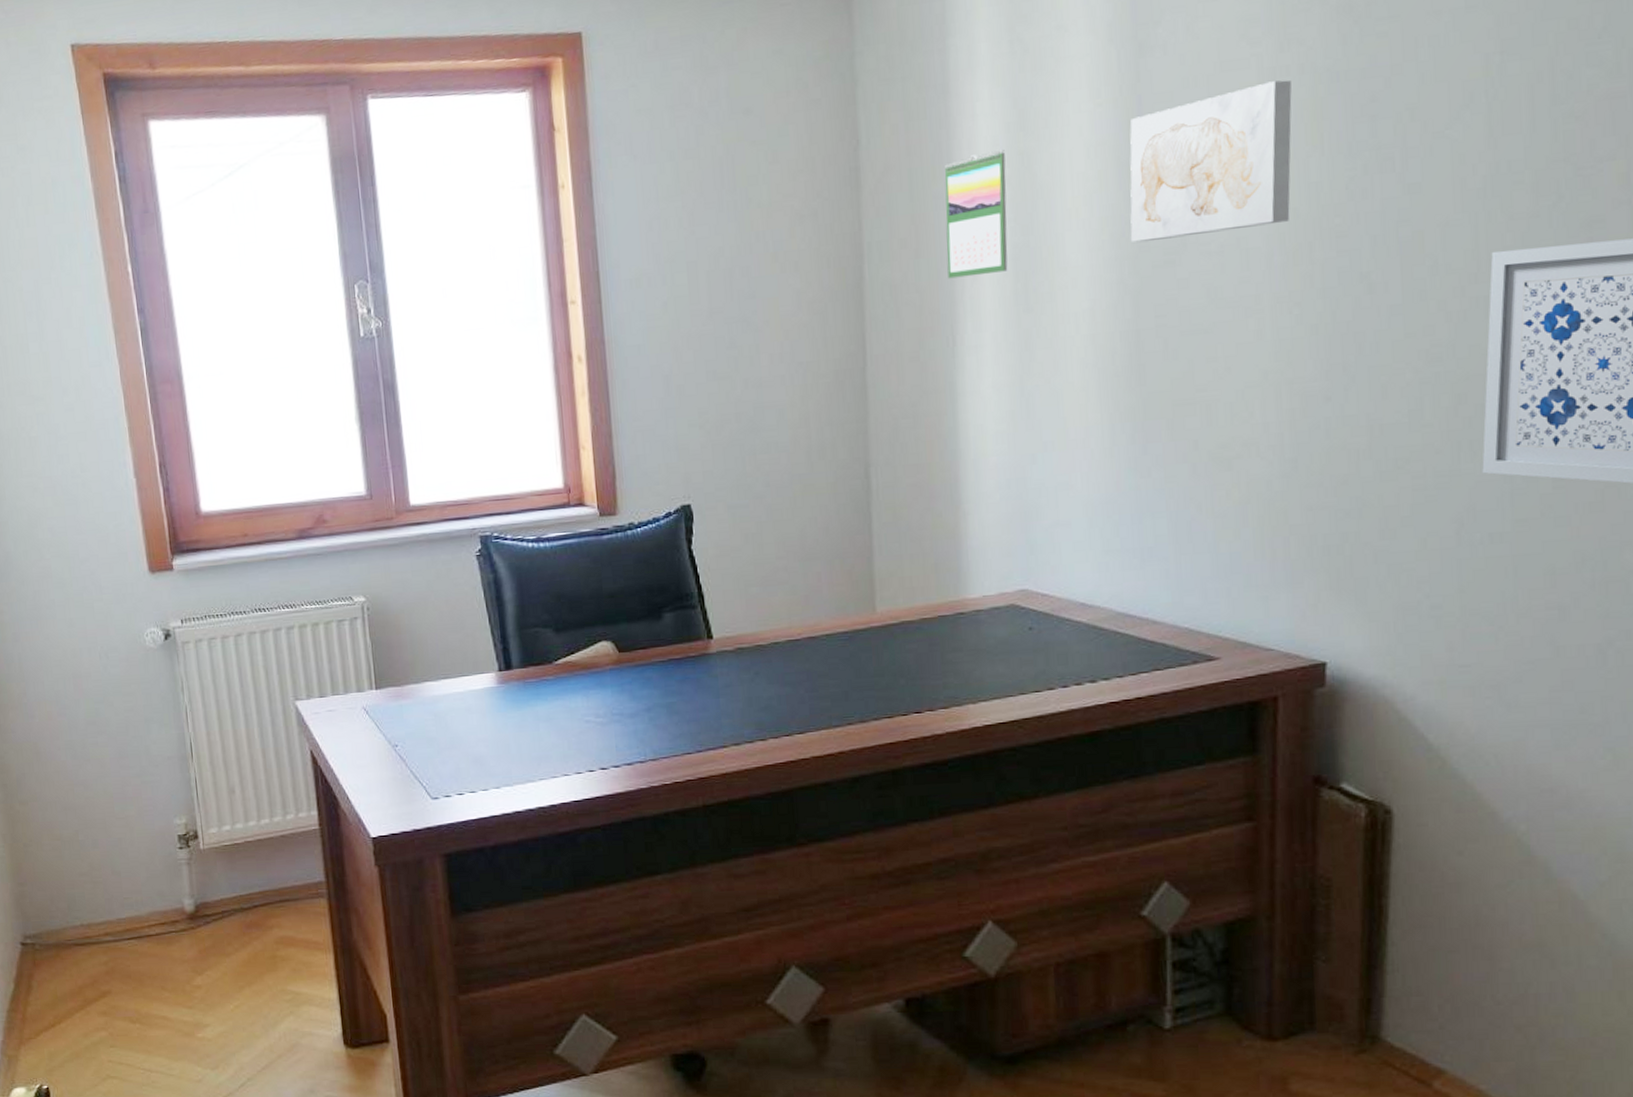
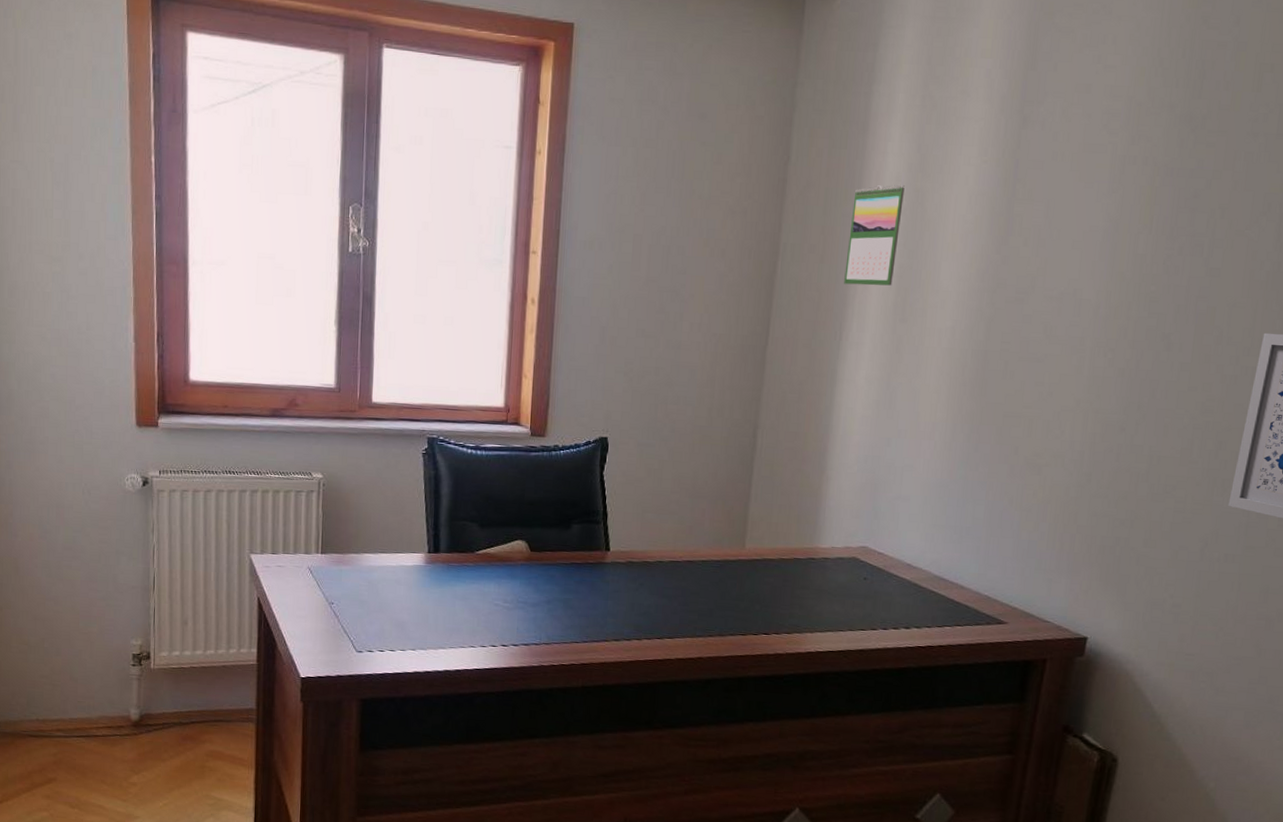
wall art: present [1130,80,1292,242] -> none [992,167,1136,283]

